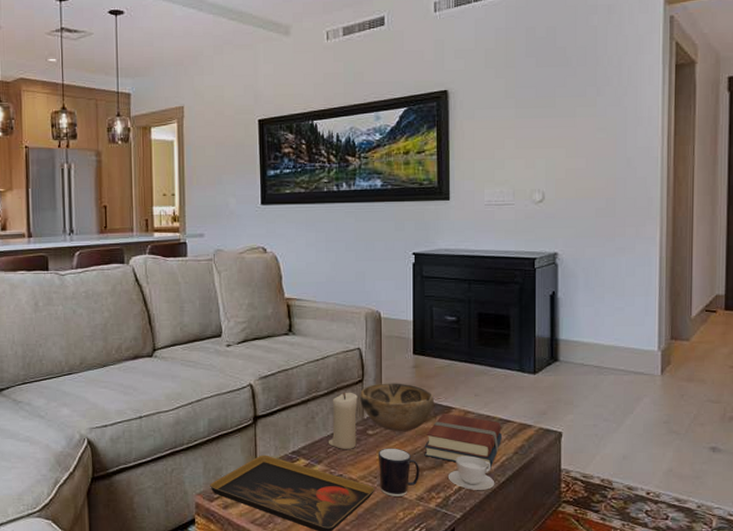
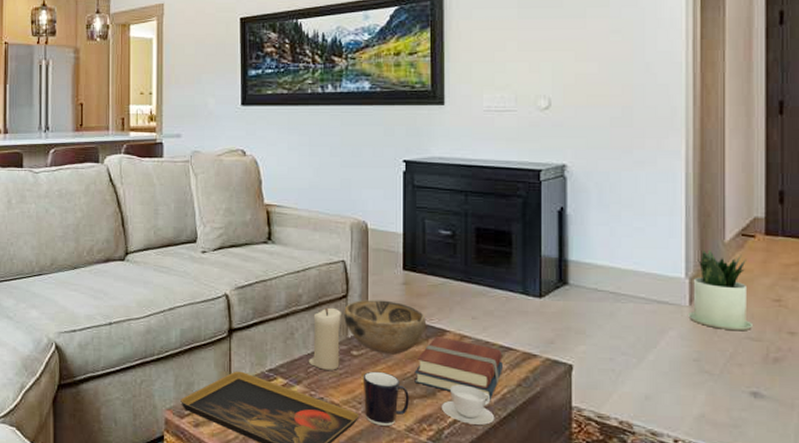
planter: none [660,324,714,395] -> present [688,249,754,331]

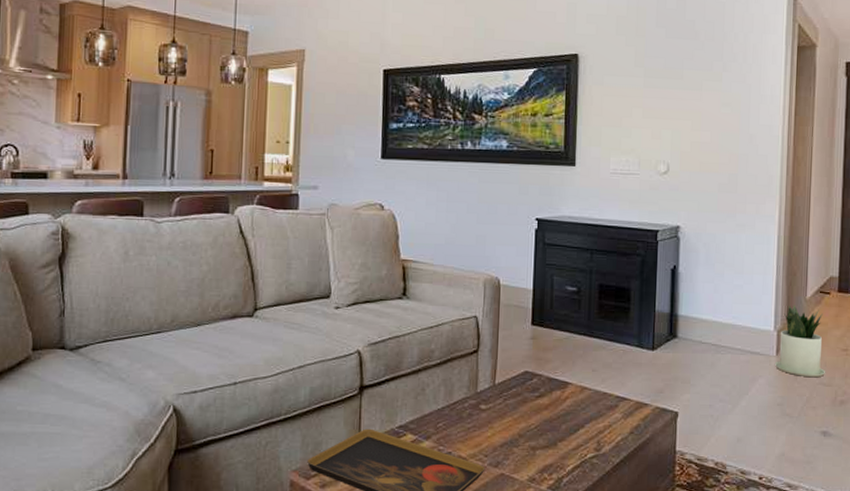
candle: present [308,307,341,370] -> none [437,362,472,425]
decorative bowl: present [344,299,427,355] -> none [474,354,552,408]
mug: present [363,371,409,426] -> none [489,424,532,477]
books: present [414,335,504,401] -> none [538,388,619,449]
teacup: present [441,384,495,425] -> none [561,434,609,472]

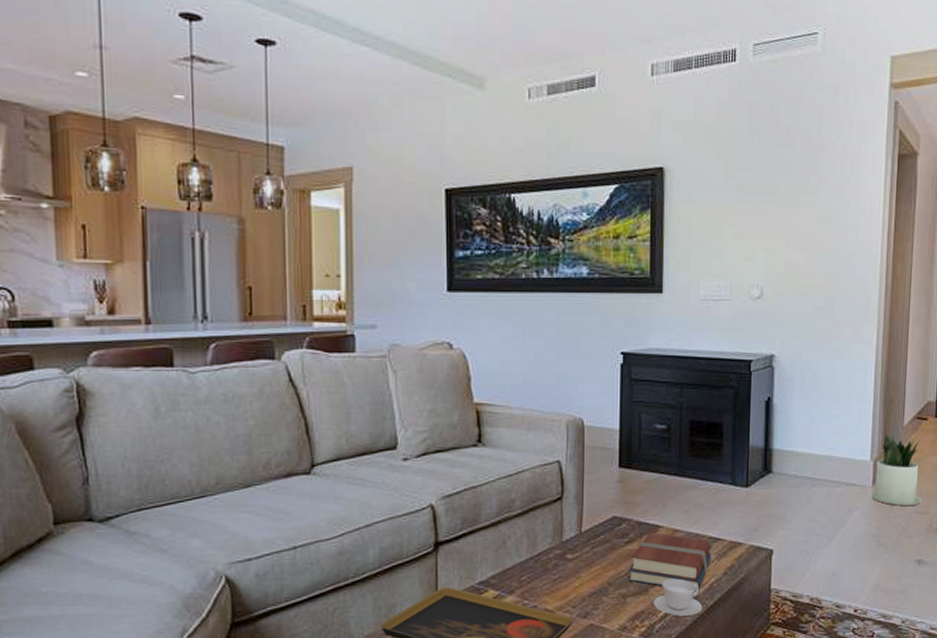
books: none [538,388,619,449] -> present [628,532,712,592]
teacup: none [561,434,609,472] -> present [653,578,703,616]

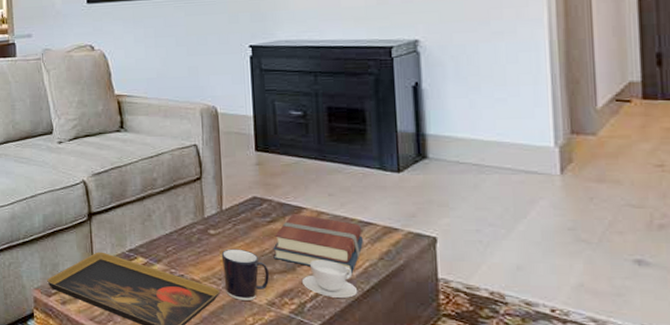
mug: none [577,573,623,628] -> present [221,248,269,301]
planter: present [871,433,922,507] -> none [560,117,634,199]

